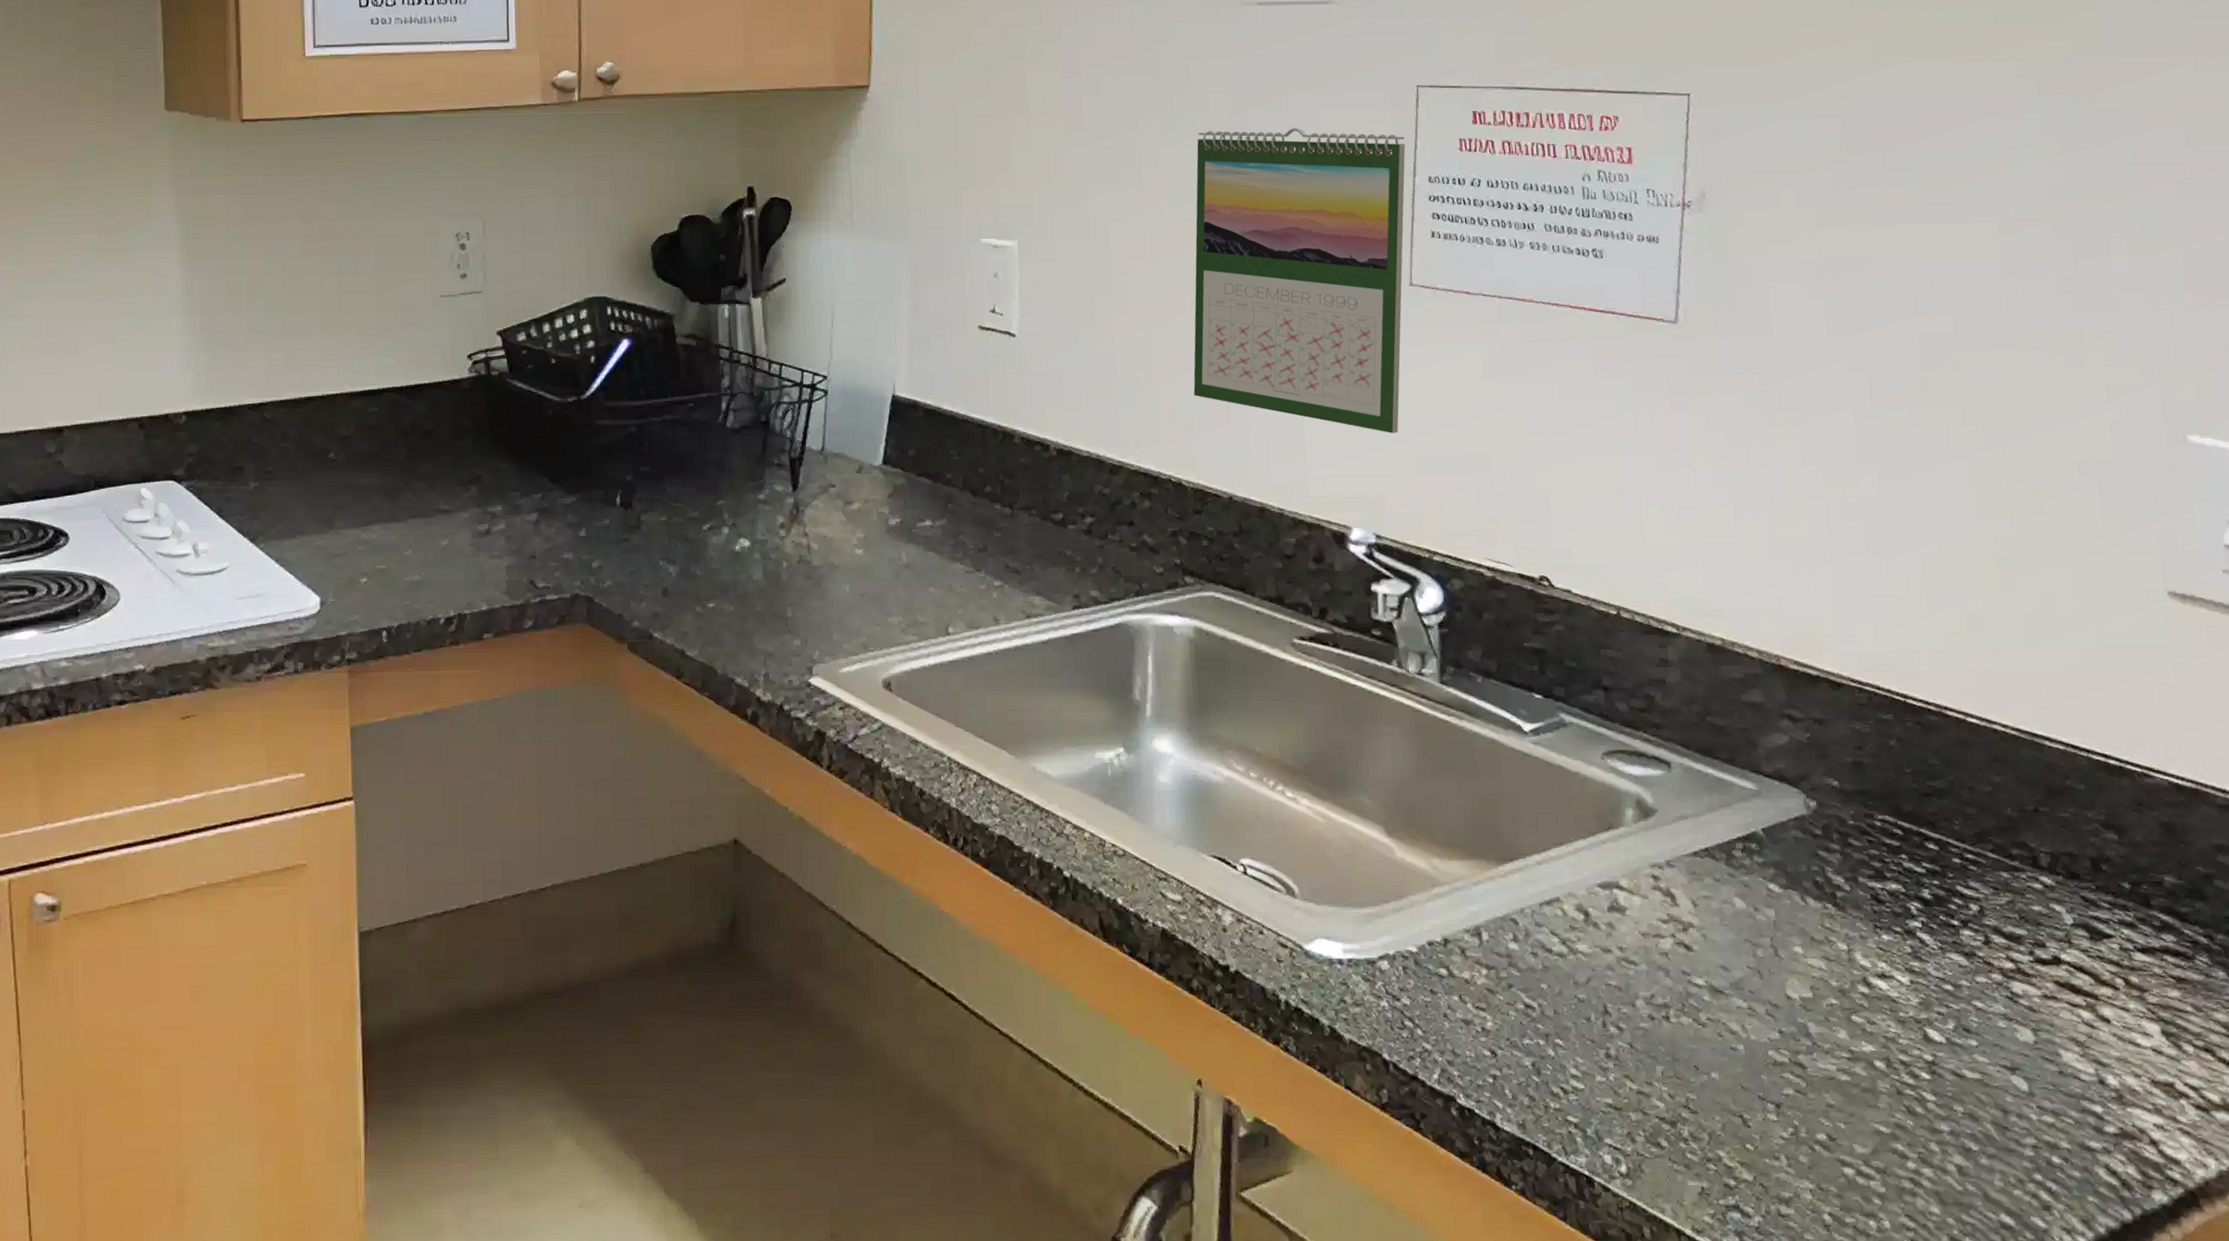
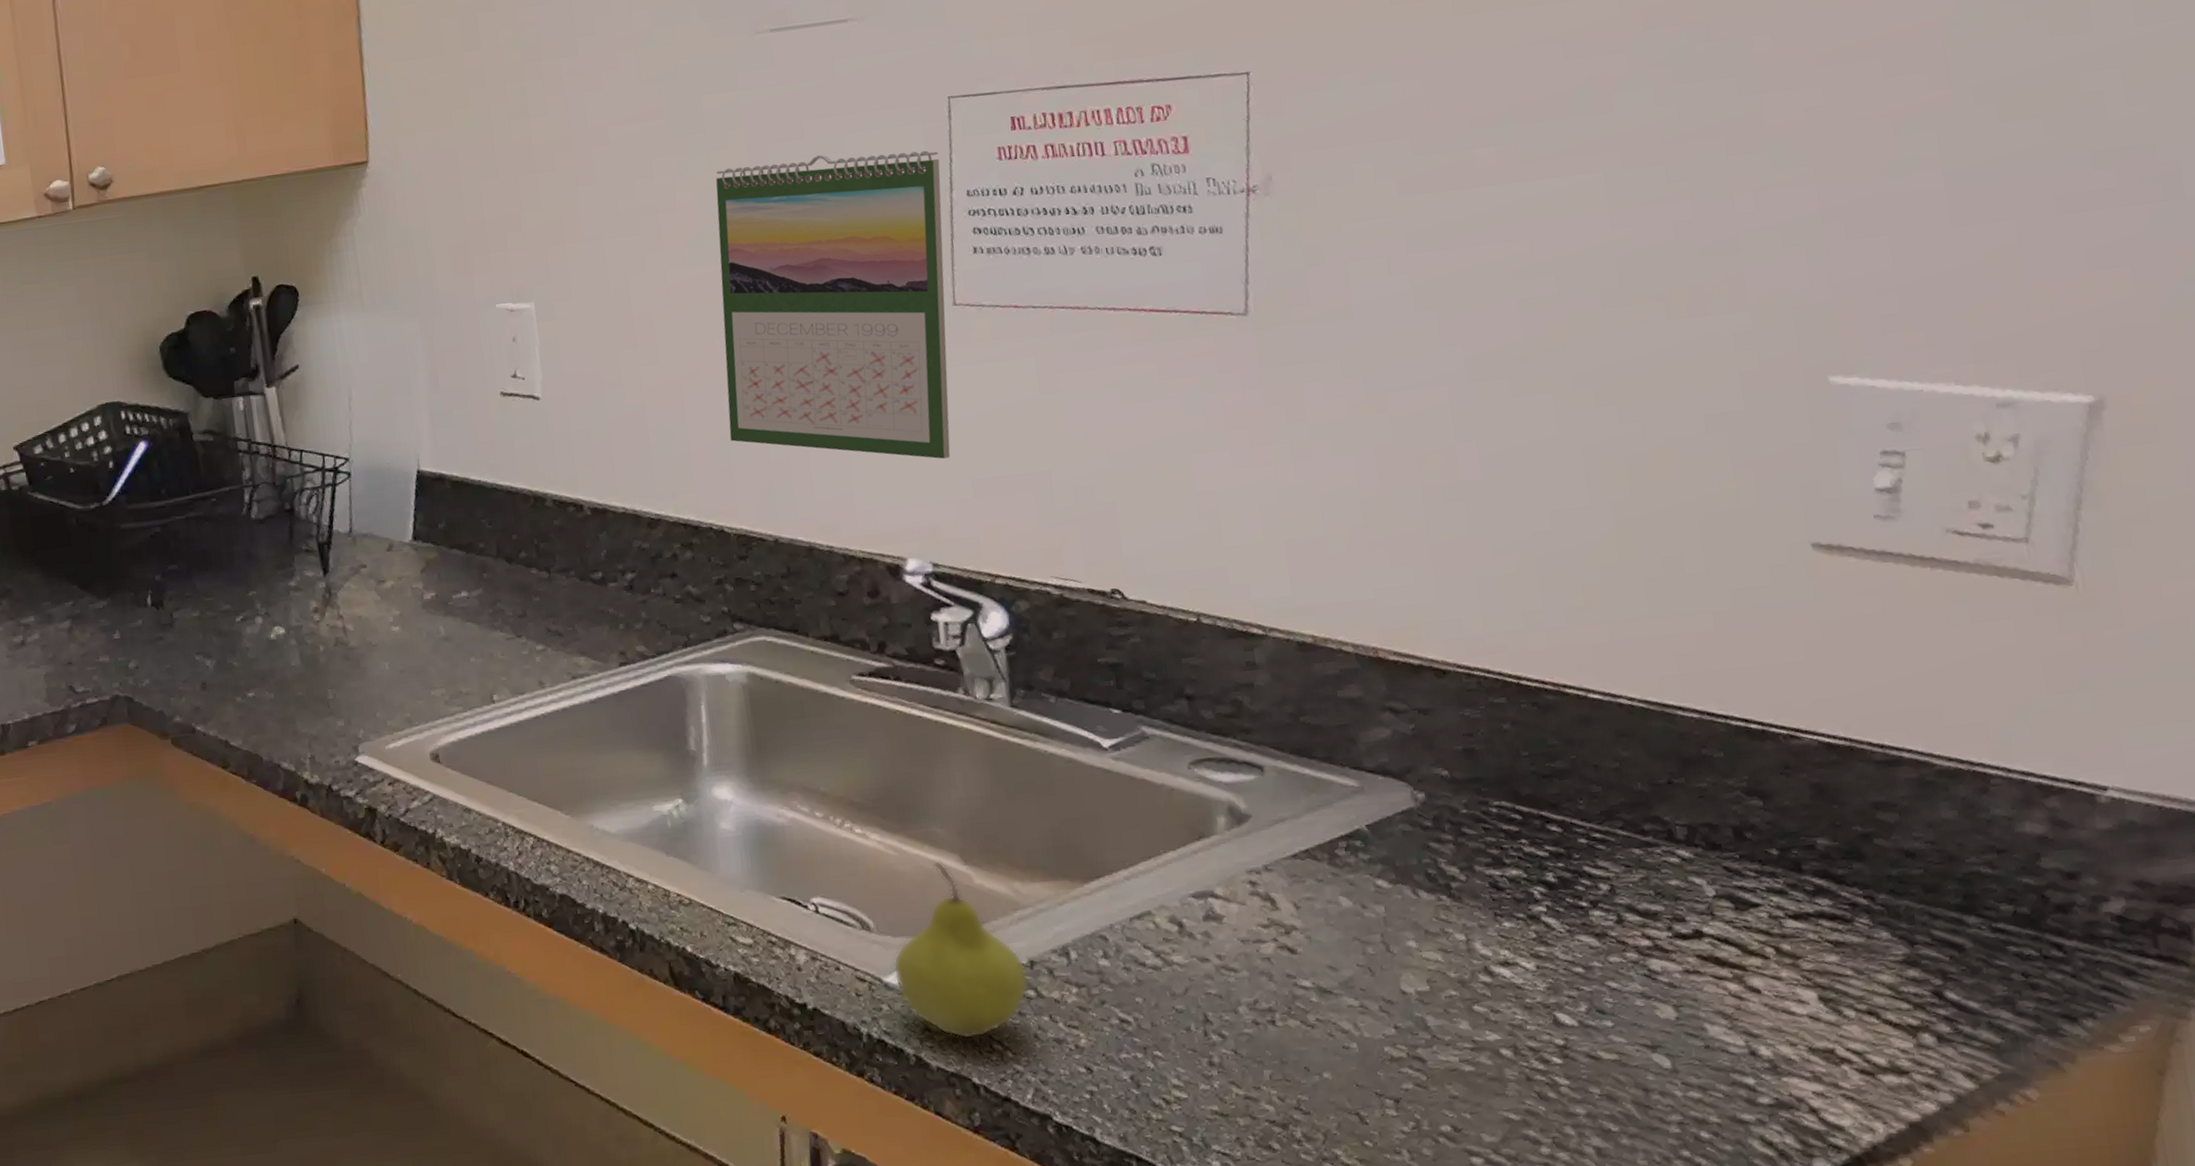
fruit: none [1314,831,1442,1014] -> present [892,861,1029,1040]

